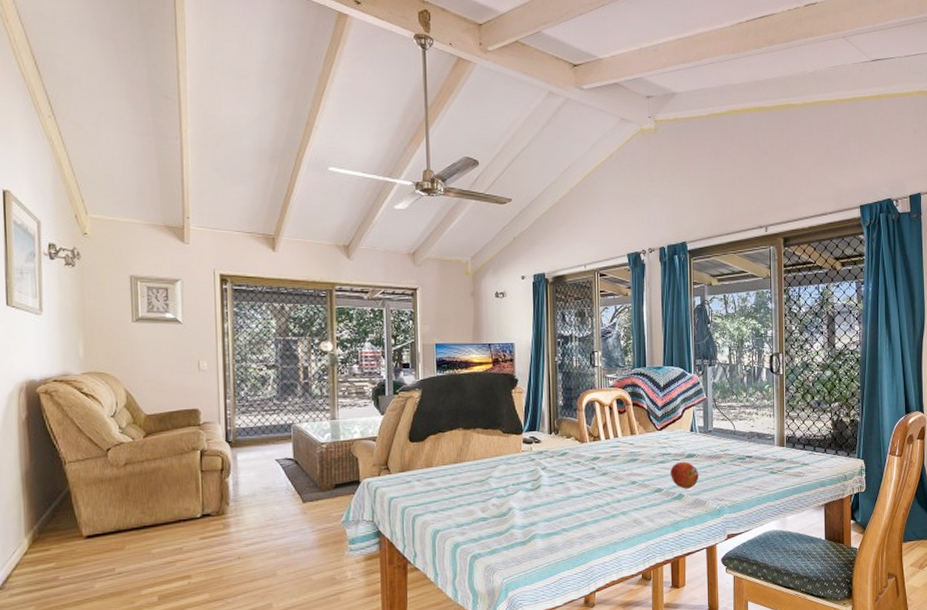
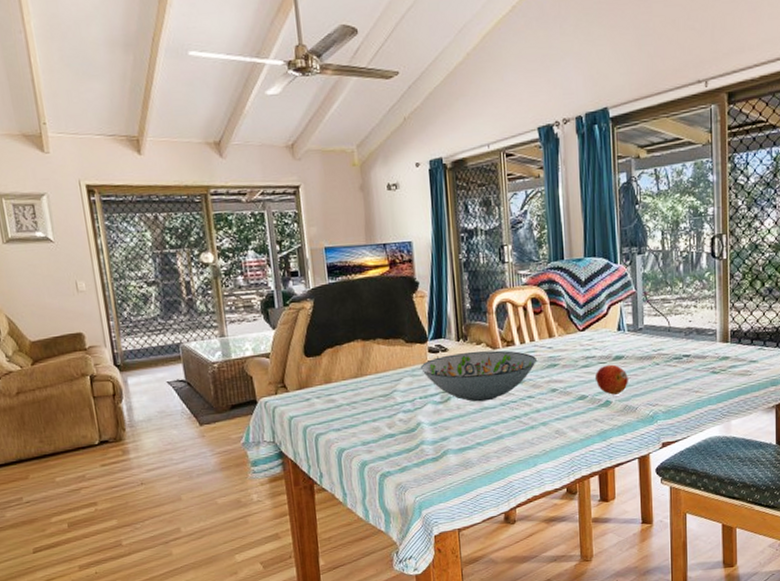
decorative bowl: none [514,444,619,491] -> present [420,350,537,402]

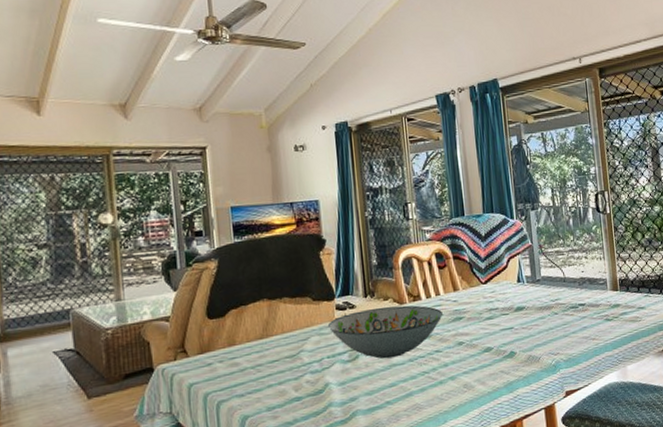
fruit: present [596,364,628,395] -> none [499,315,530,346]

